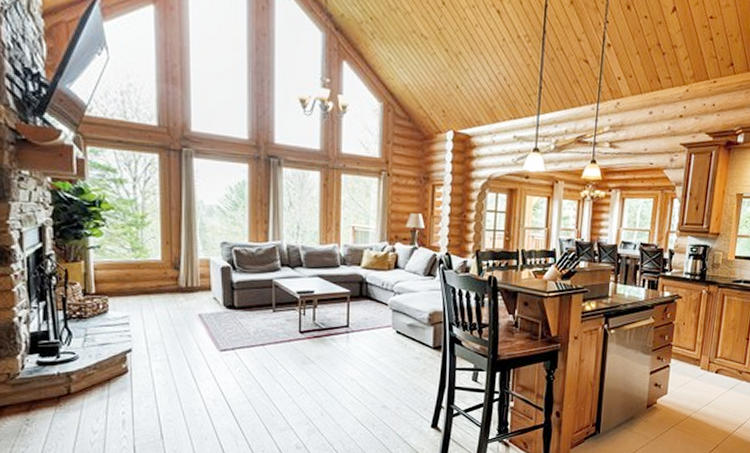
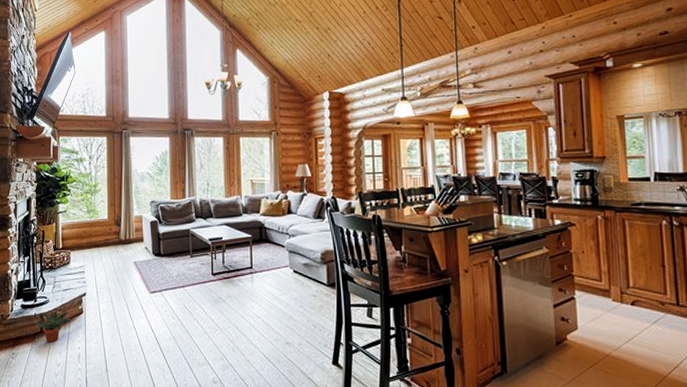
potted plant: none [58,369,112,407] -> present [34,311,71,343]

